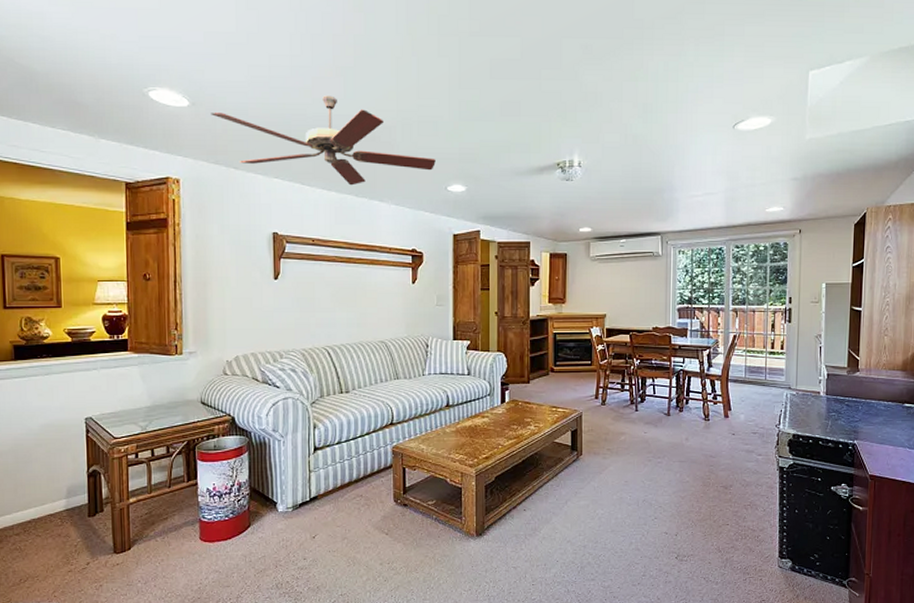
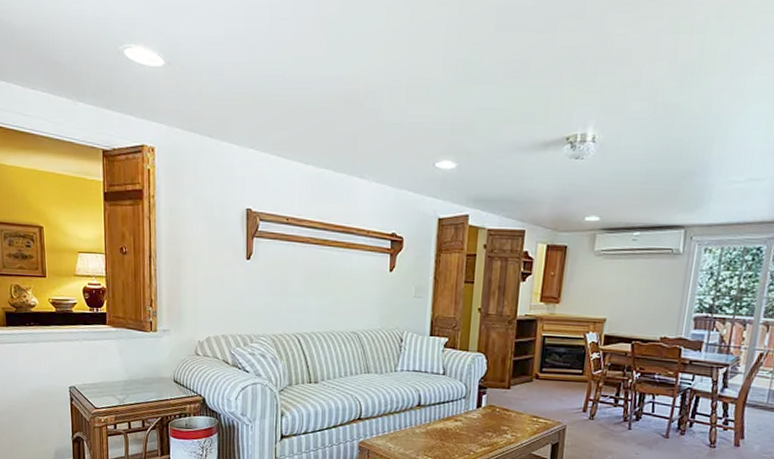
ceiling fan: present [211,95,436,186] -> none [186,53,424,159]

